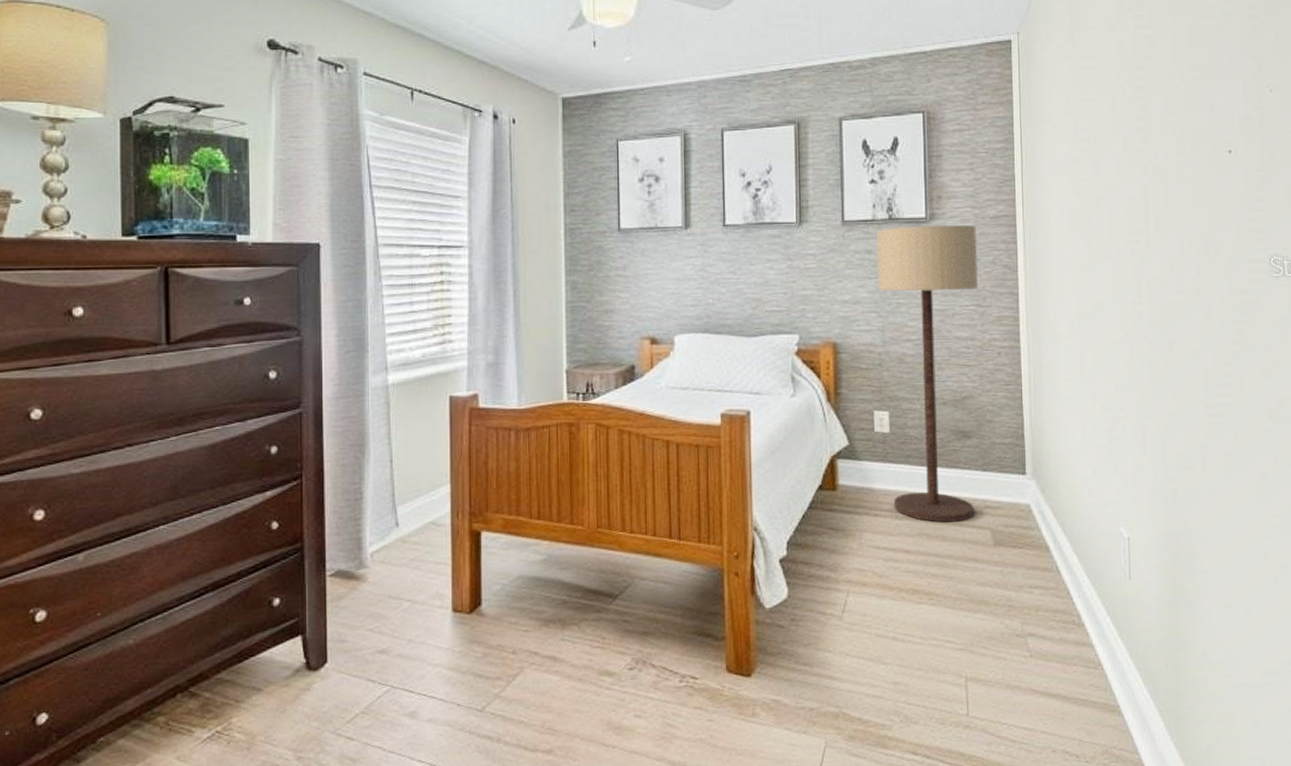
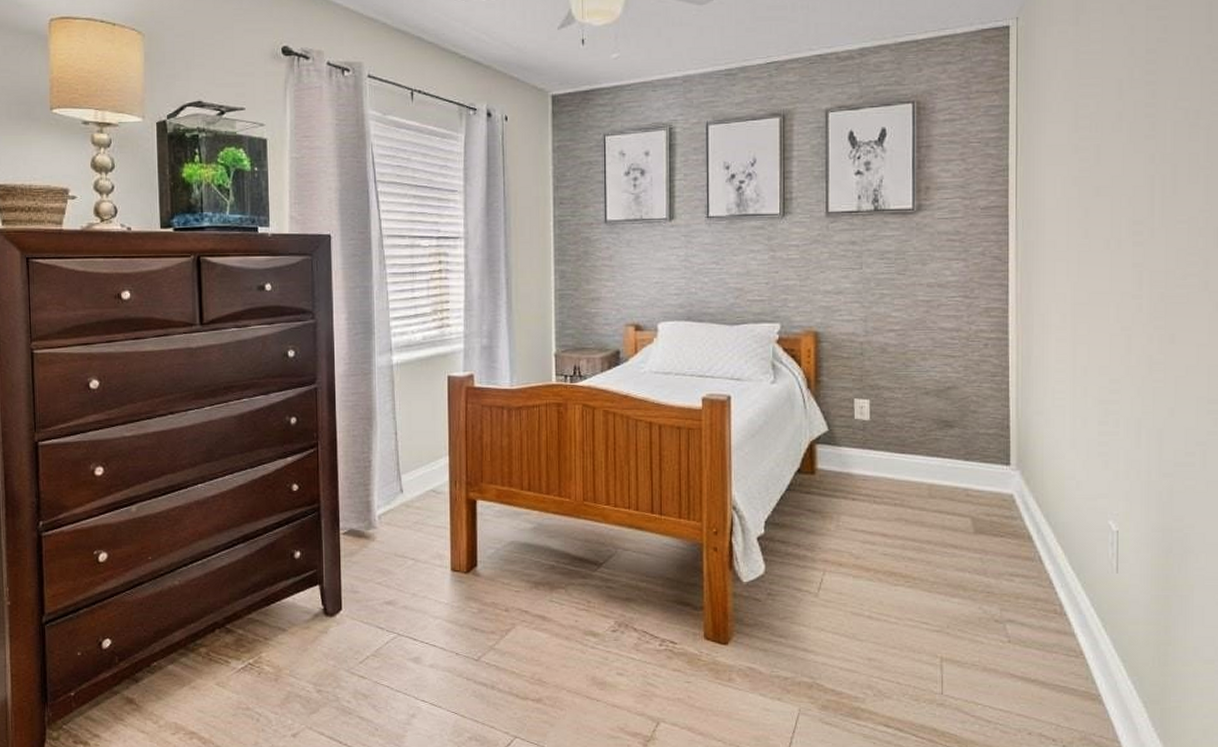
floor lamp: present [876,225,978,523] -> none [861,216,966,509]

